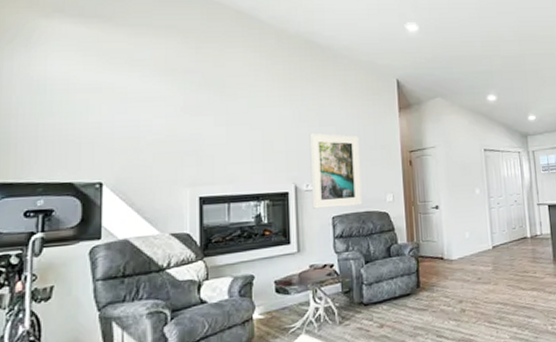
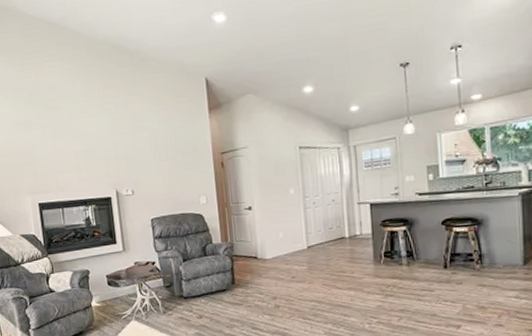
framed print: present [309,133,363,209] -> none [125,139,178,212]

